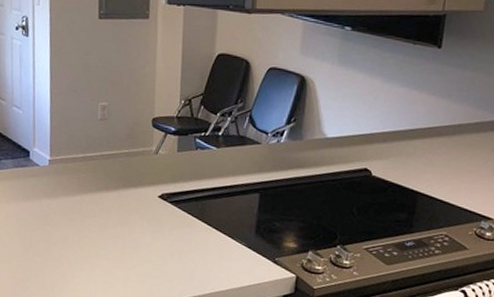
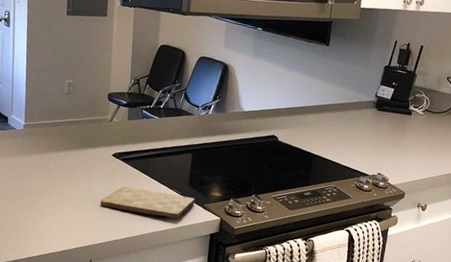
cutting board: none [144,235,263,278] -> present [100,186,195,220]

